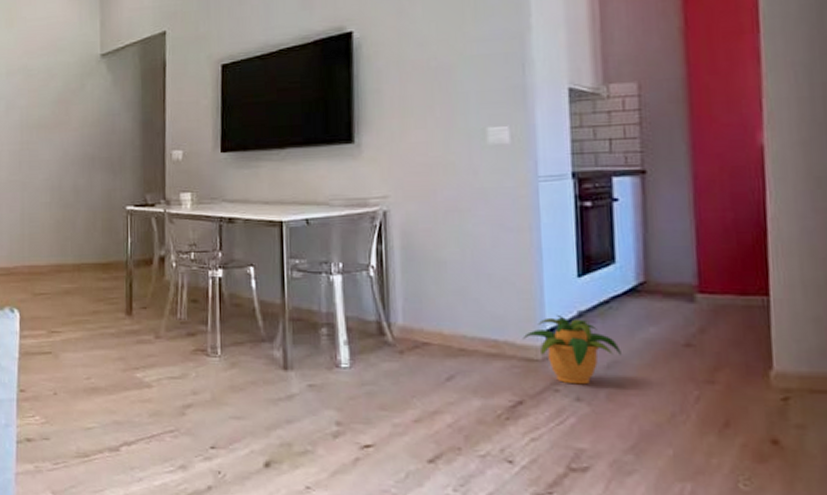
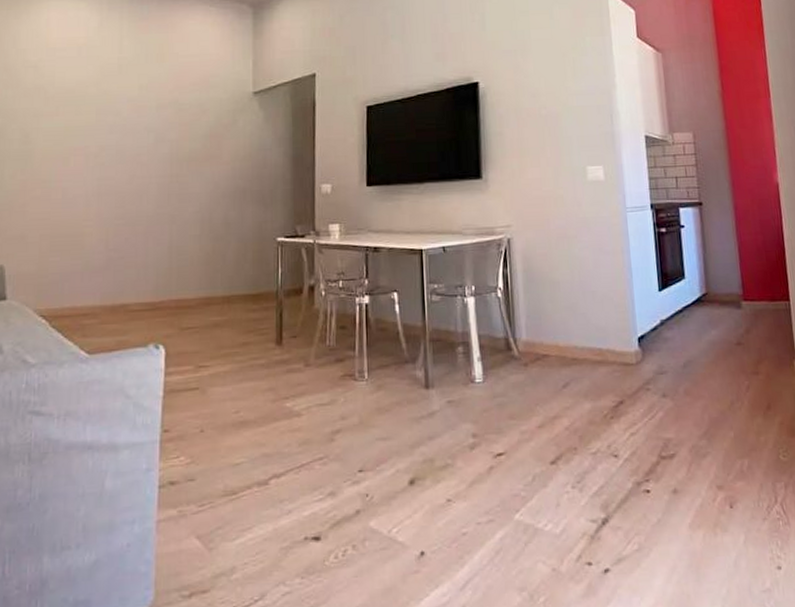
potted plant: present [522,314,621,385] -> none [620,323,693,383]

